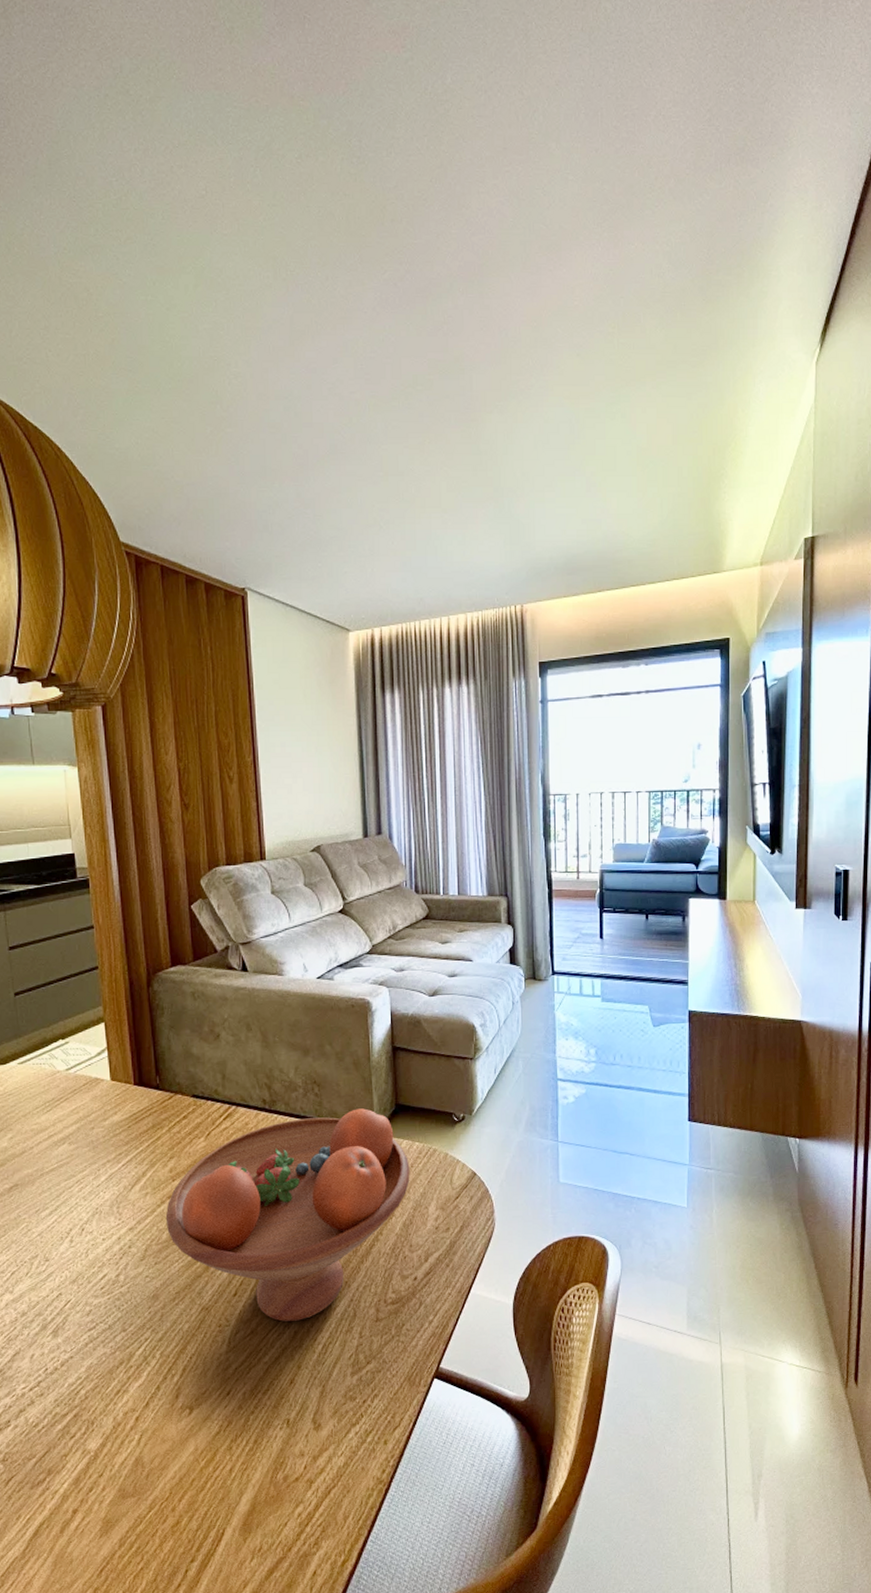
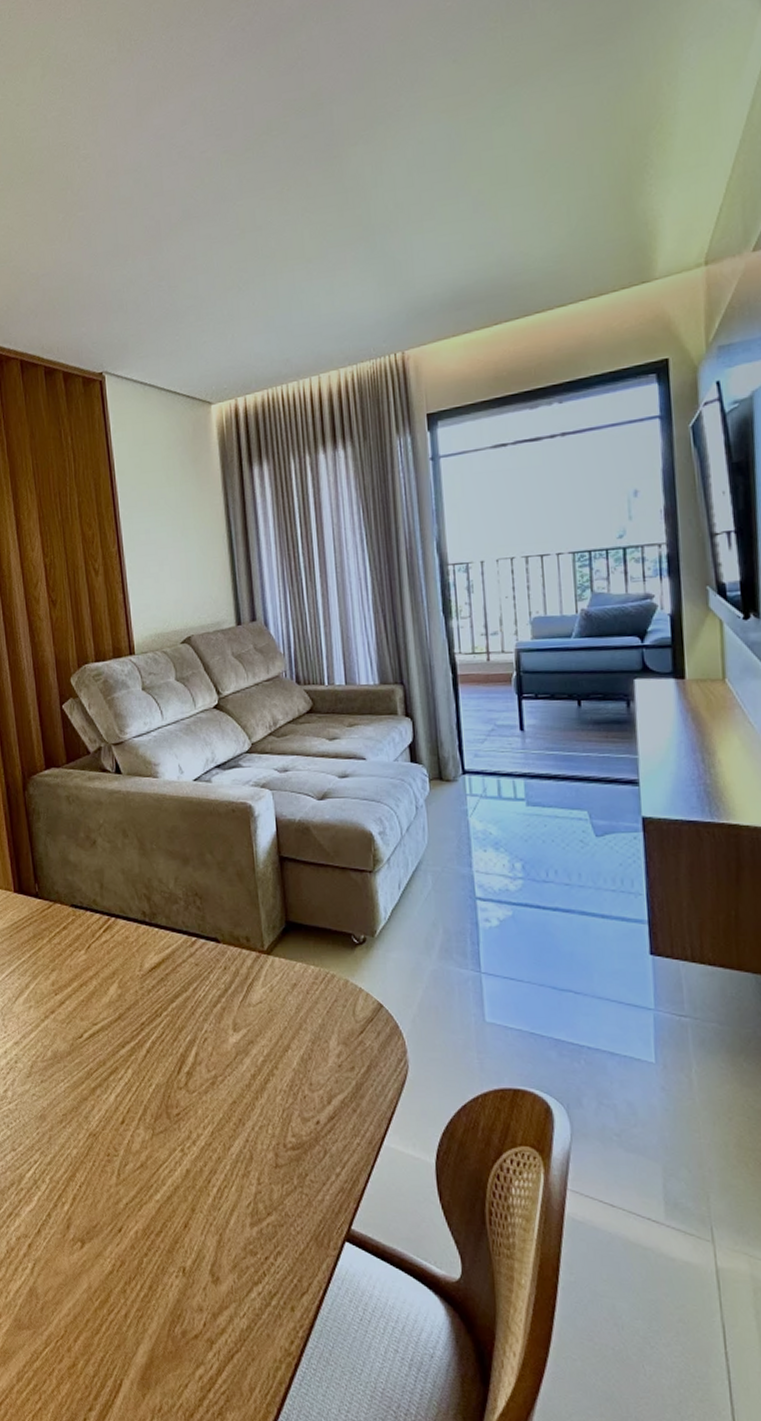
fruit bowl: present [165,1108,410,1322] -> none [49,925,306,1158]

